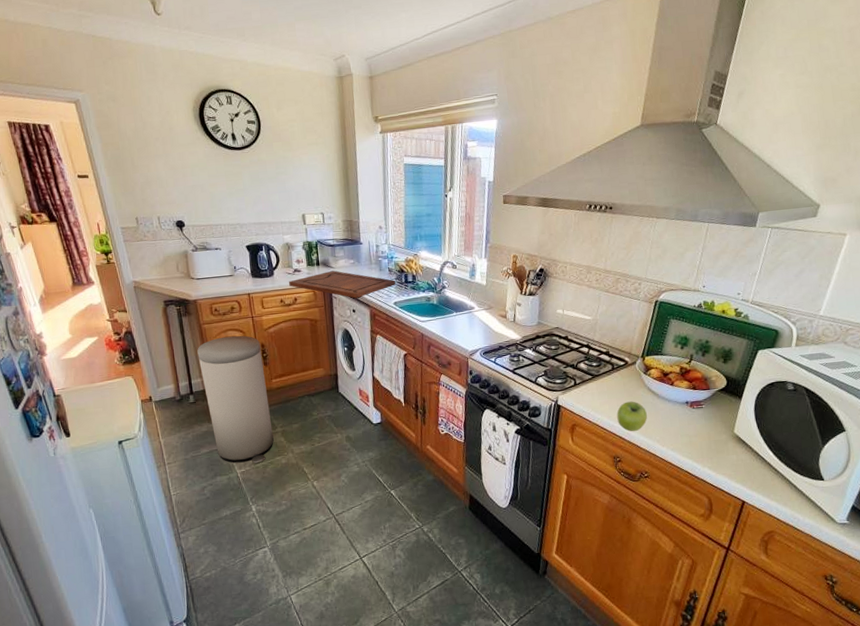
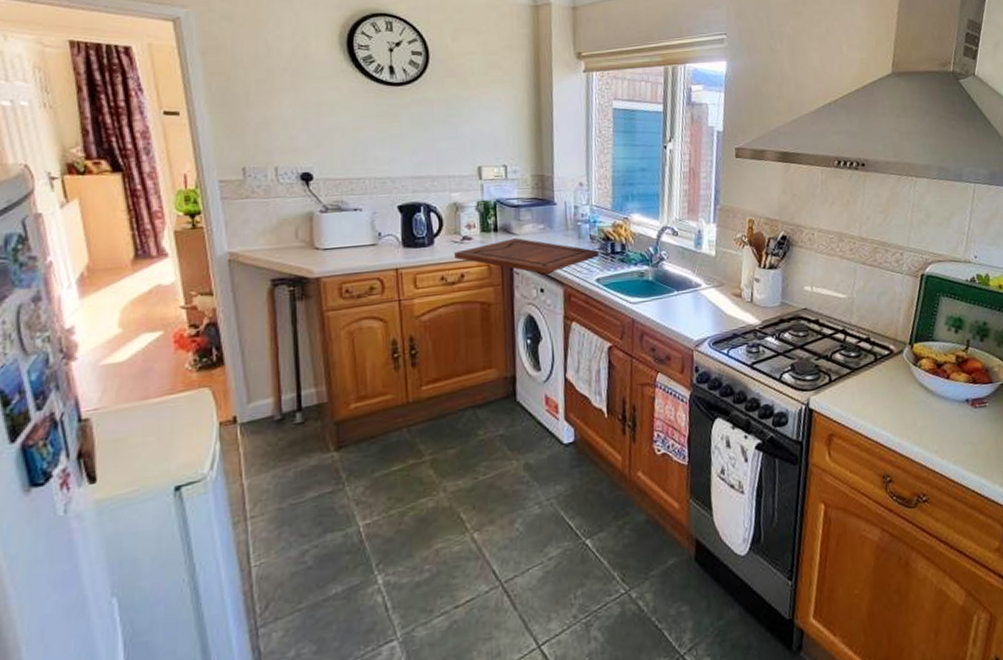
pedal bin: present [197,335,274,464] -> none [314,325,418,512]
fruit: present [616,401,647,432] -> none [883,400,921,442]

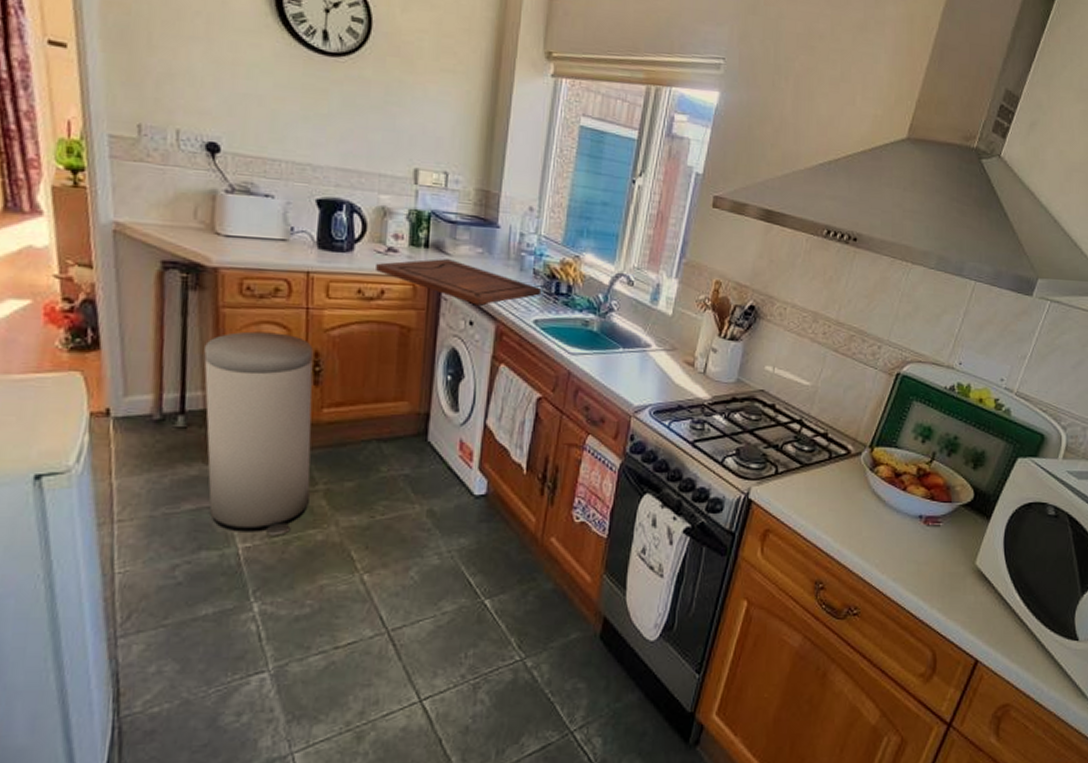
pedal bin: none [314,325,418,512] -> present [204,331,314,538]

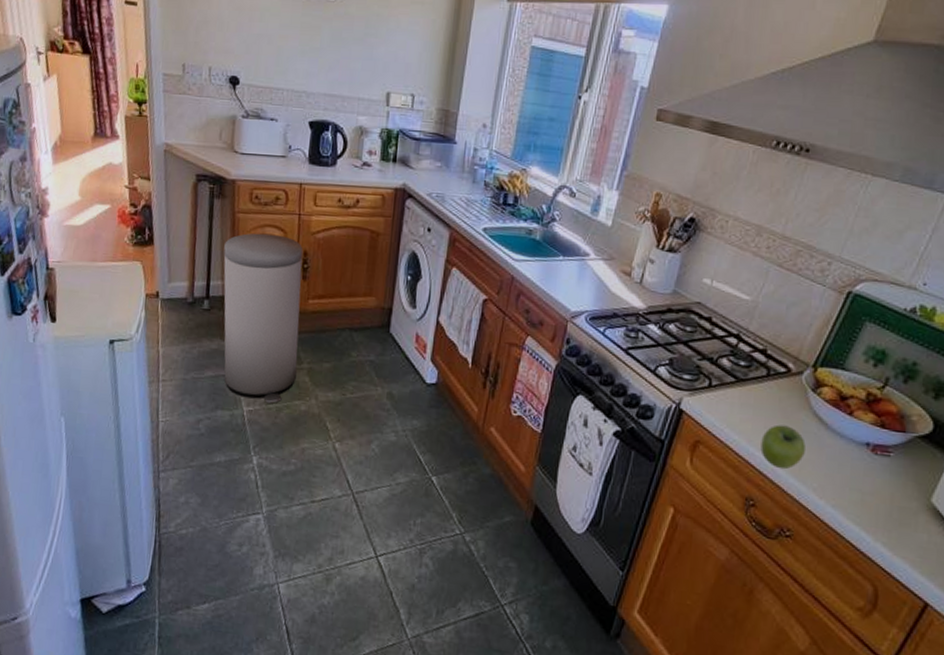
cutting board: present [376,259,542,306] -> none [353,172,491,214]
fruit: none [826,506,867,549] -> present [760,425,806,470]

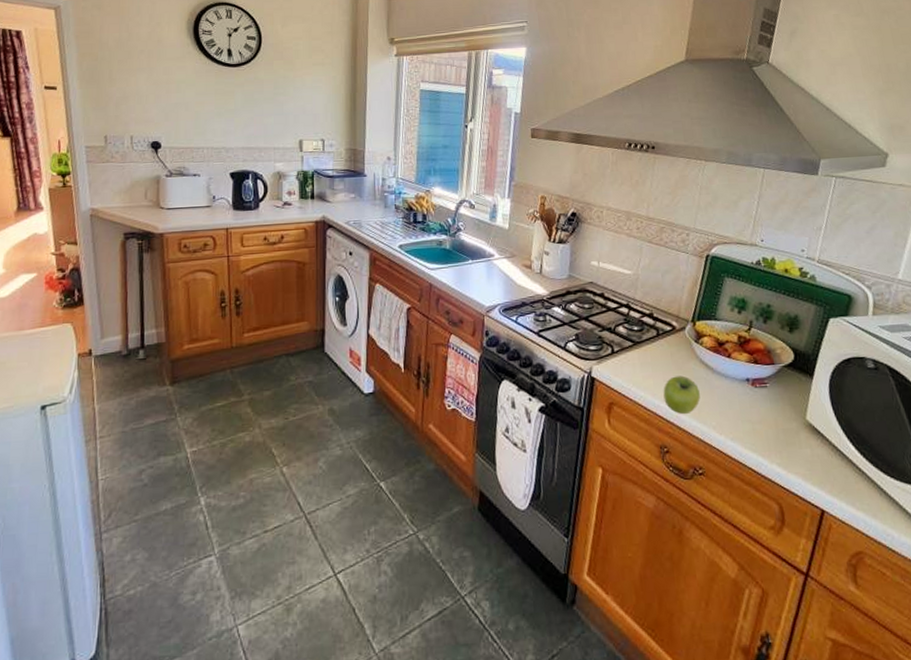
pedal bin: present [223,233,303,405] -> none [156,277,238,442]

